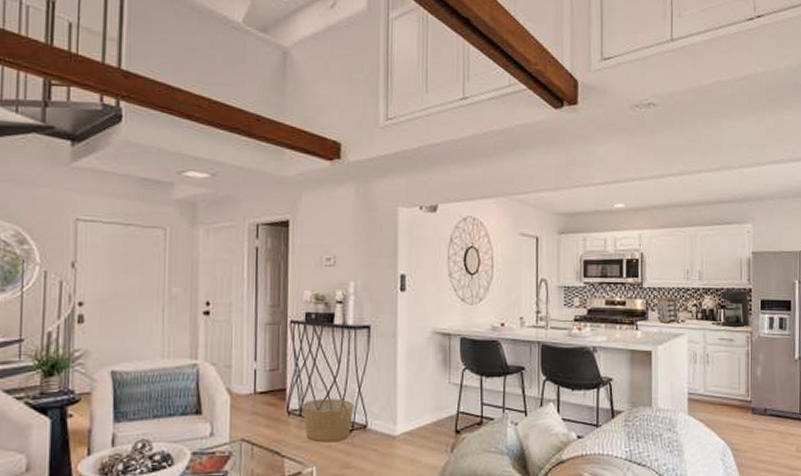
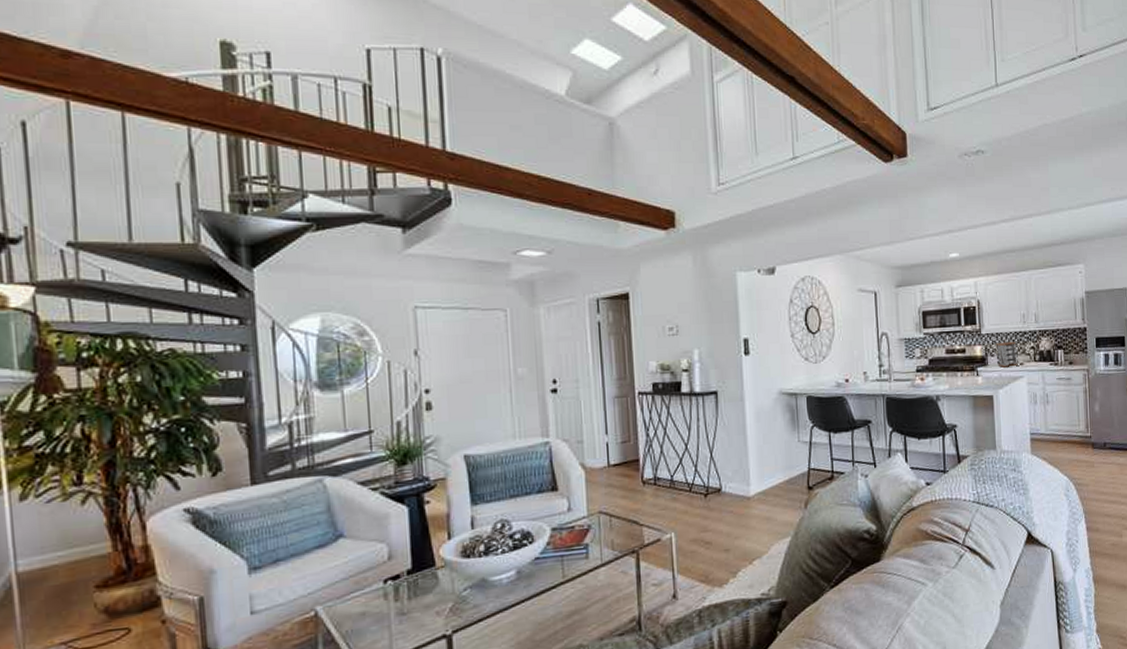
basket: present [302,399,354,443] -> none [656,465,708,509]
coffee maker: present [721,290,750,327] -> none [1058,330,1086,366]

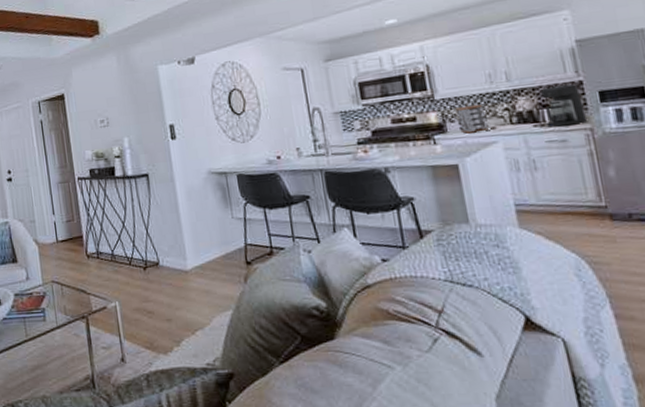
coffee maker: none [1058,330,1086,366] -> present [541,84,588,128]

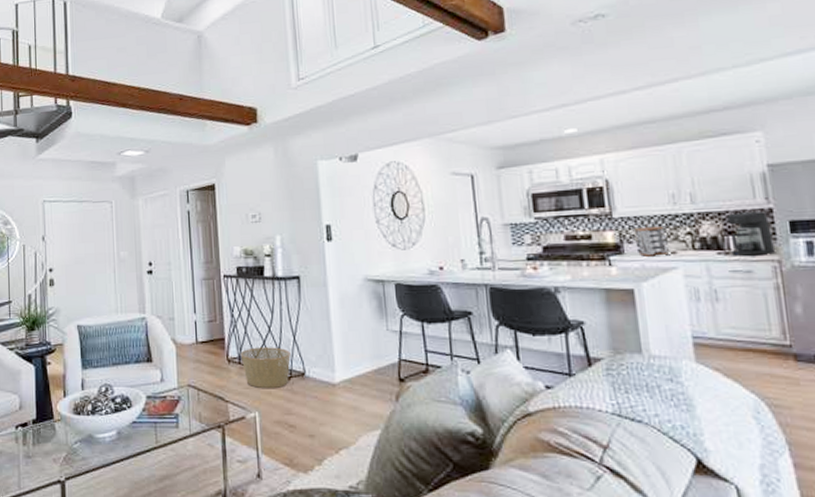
basket: none [98,241,145,280] -> present [240,347,291,389]

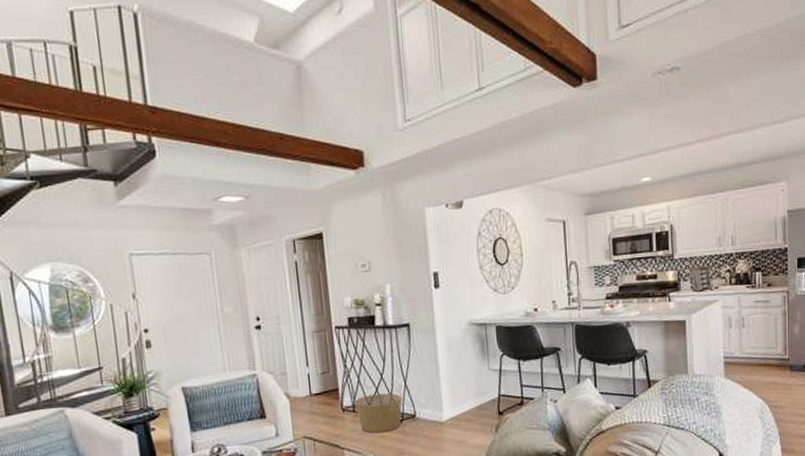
coffee maker: present [727,211,776,256] -> none [756,251,786,289]

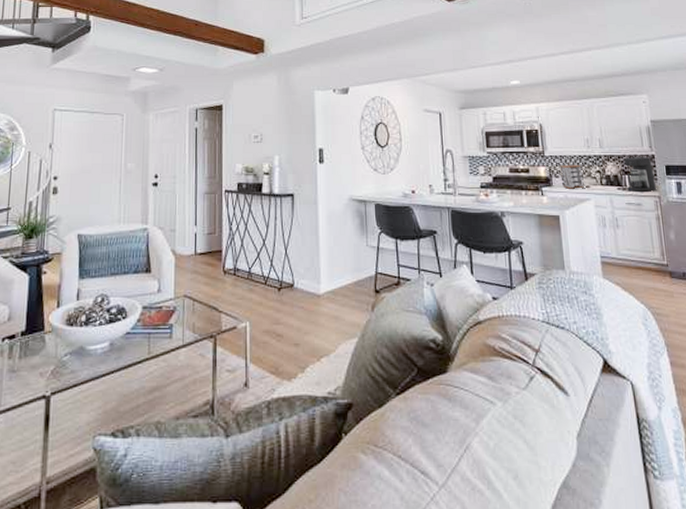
basket: present [354,393,402,434] -> none [236,260,282,300]
coffee maker: none [756,251,786,289] -> present [624,157,657,192]

